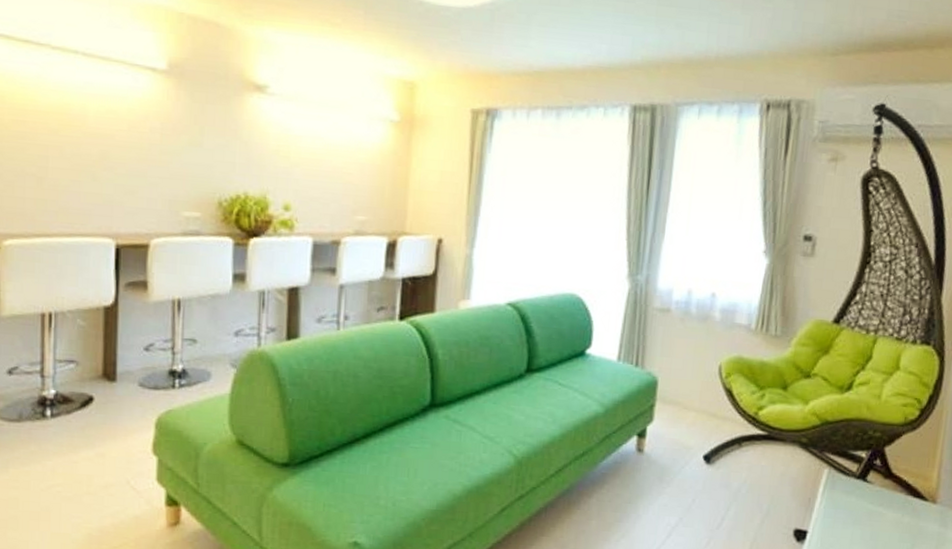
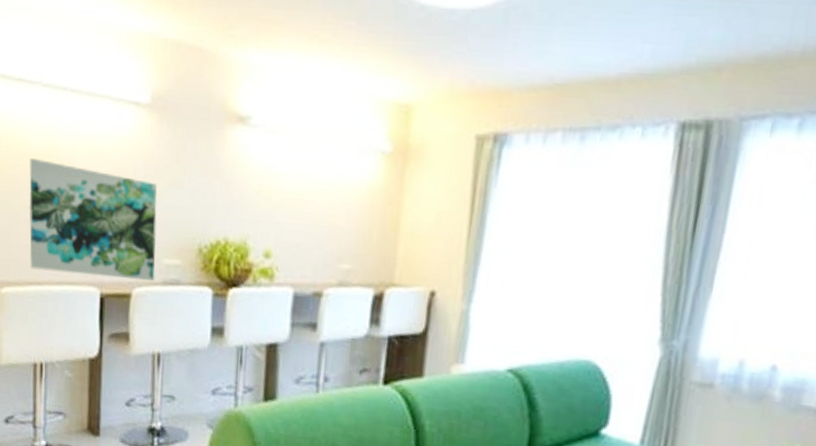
wall art: none [36,115,175,233] -> present [29,157,157,282]

